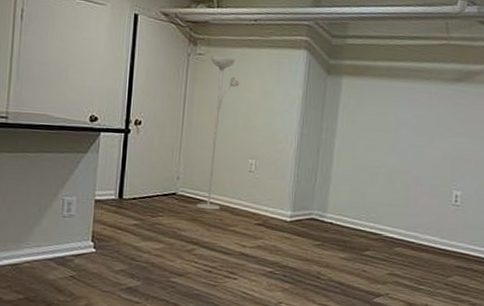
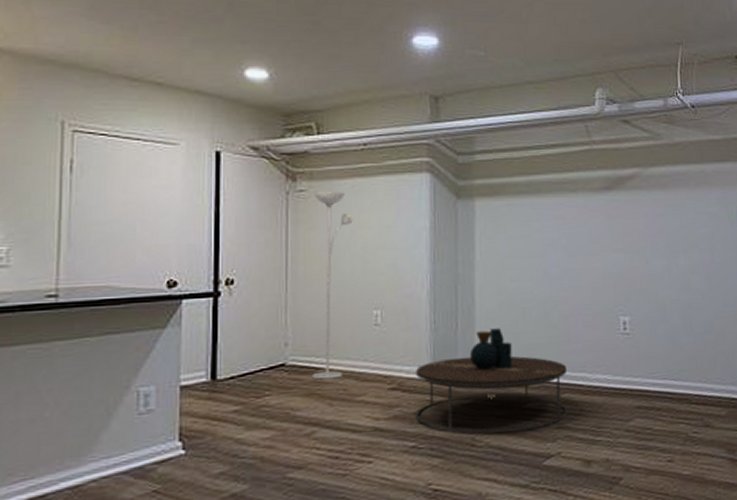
coffee table: none [274,186,403,272] -> present [416,328,568,433]

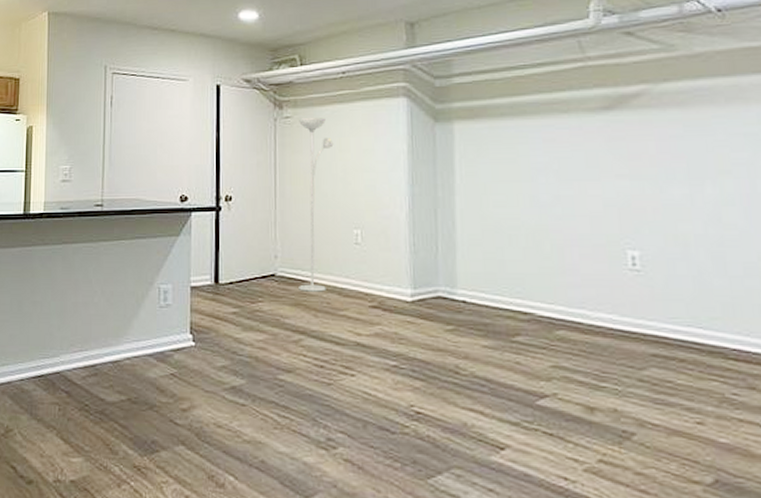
coffee table: present [416,328,568,433] -> none [396,254,565,364]

